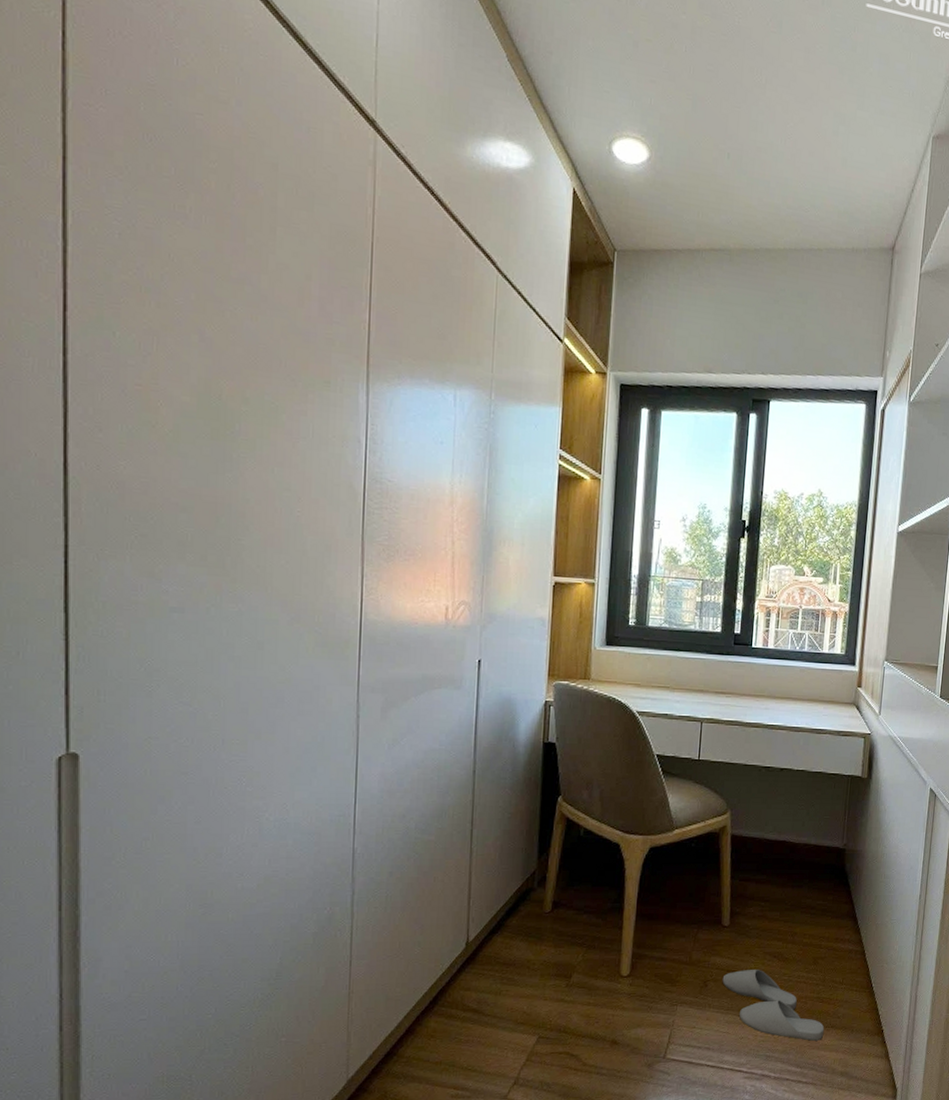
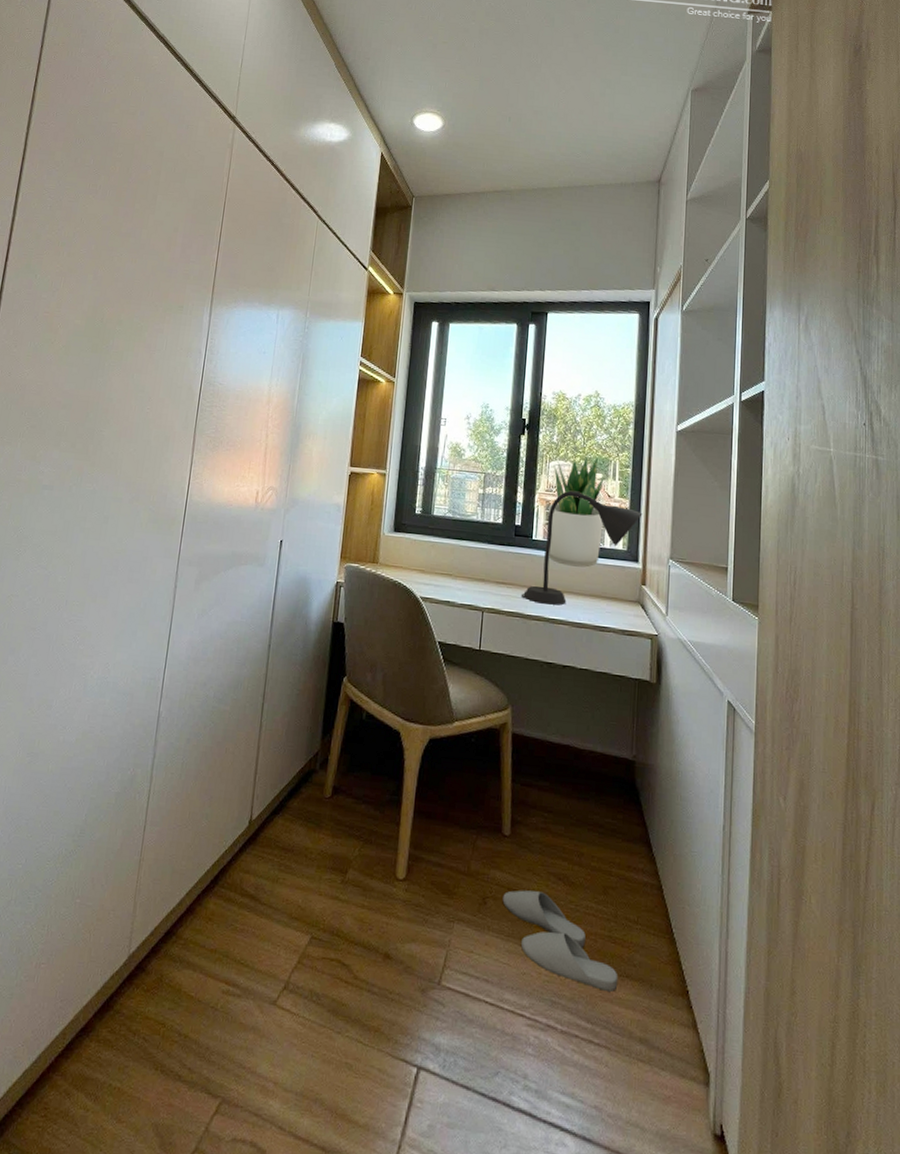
desk lamp: none [741,596,861,711] -> present [522,490,643,605]
planter: none [768,560,826,673] -> present [548,457,605,568]

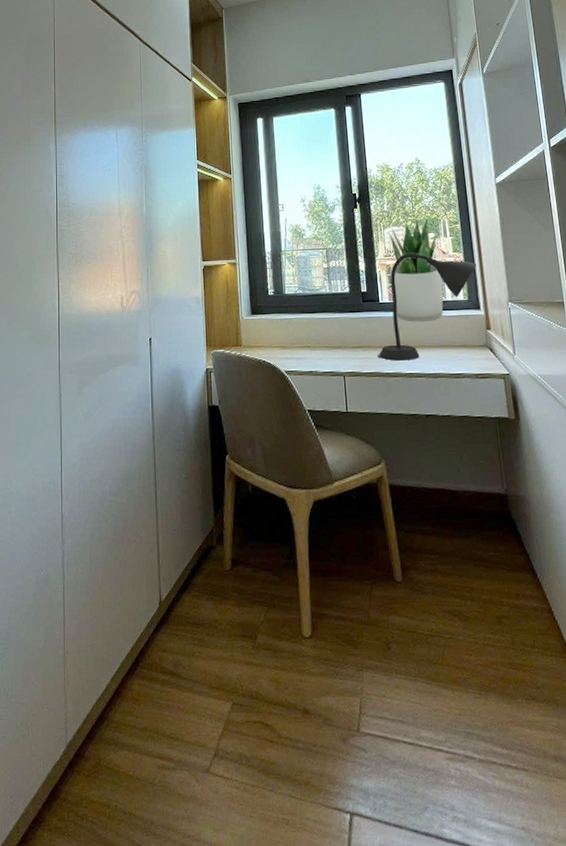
slippers: present [502,890,618,992] -> none [404,630,526,716]

